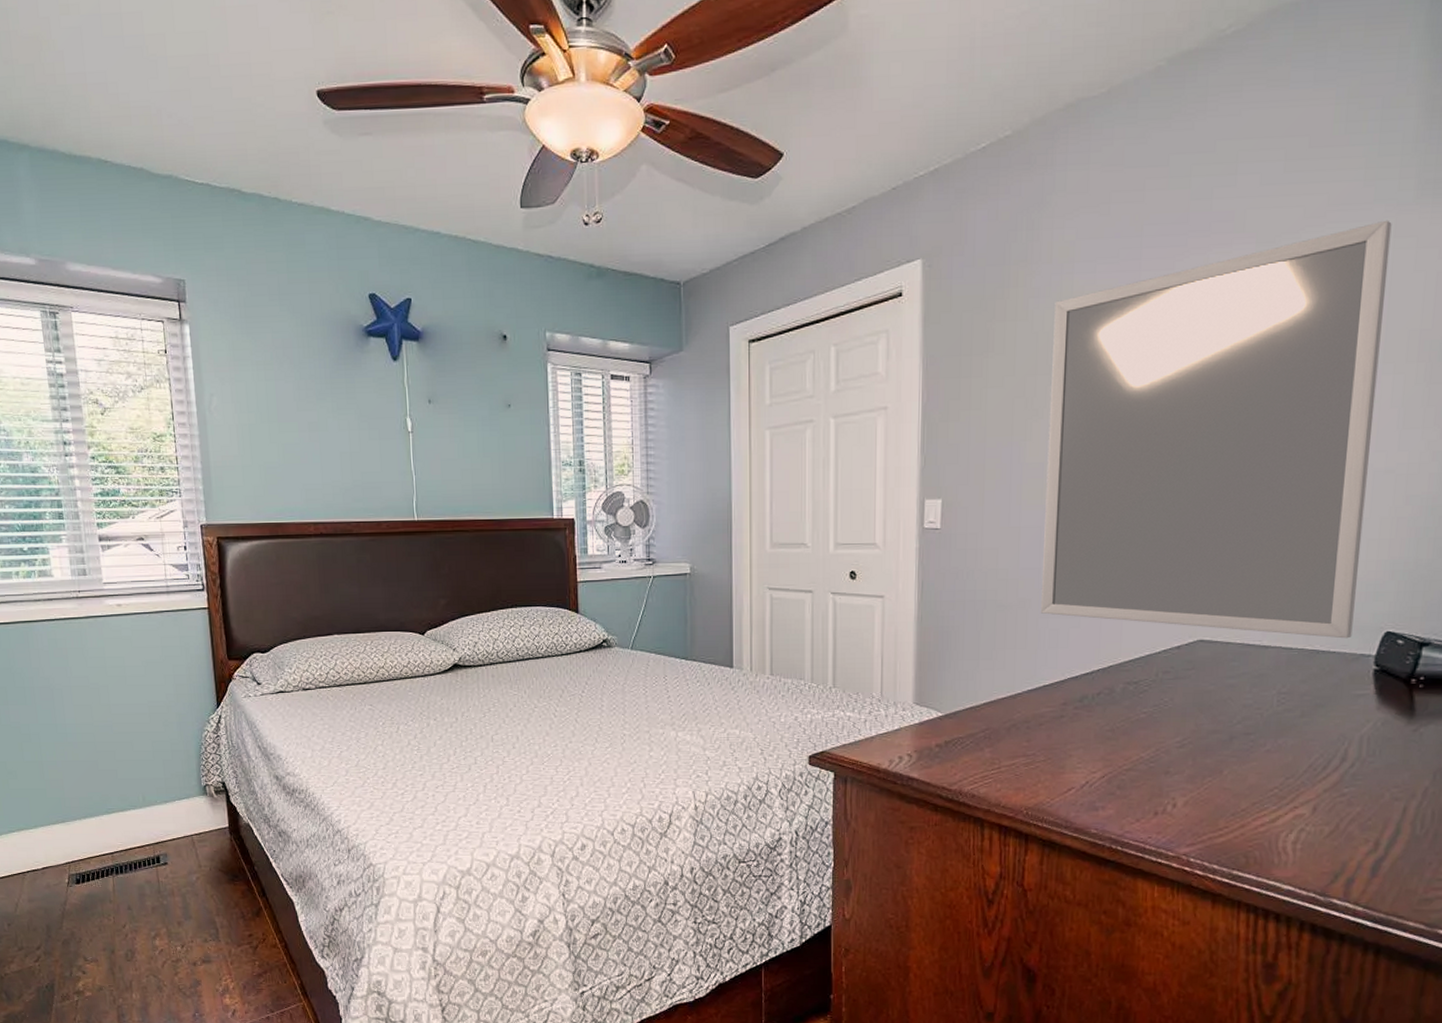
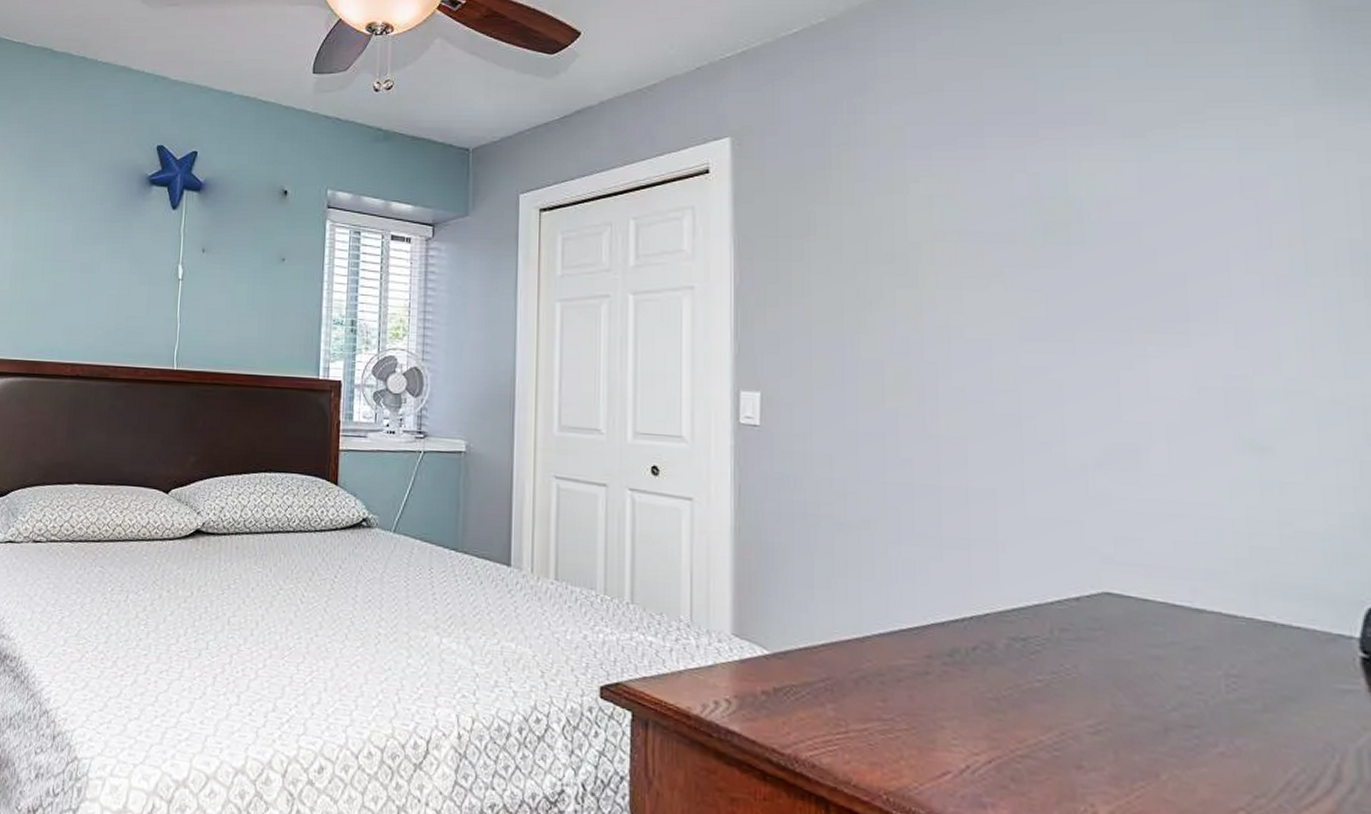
home mirror: present [1040,220,1392,639] -> none [885,119,1321,612]

